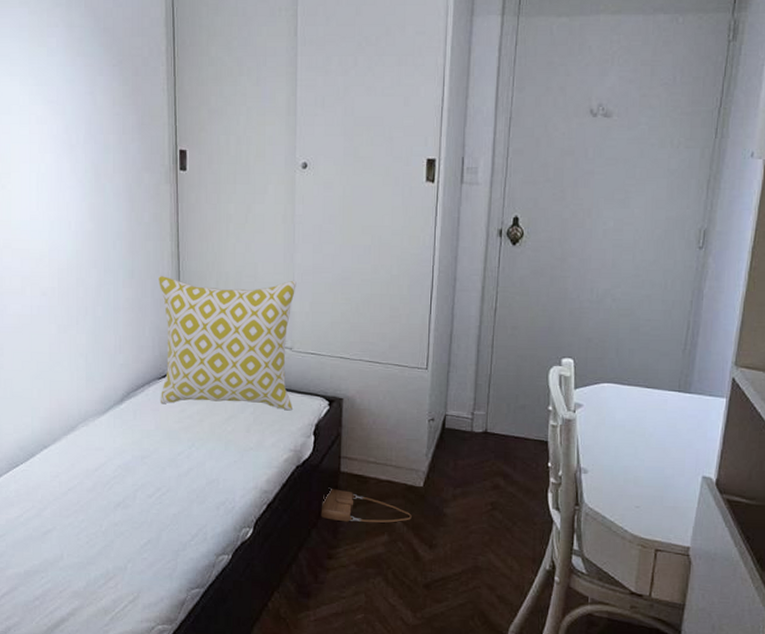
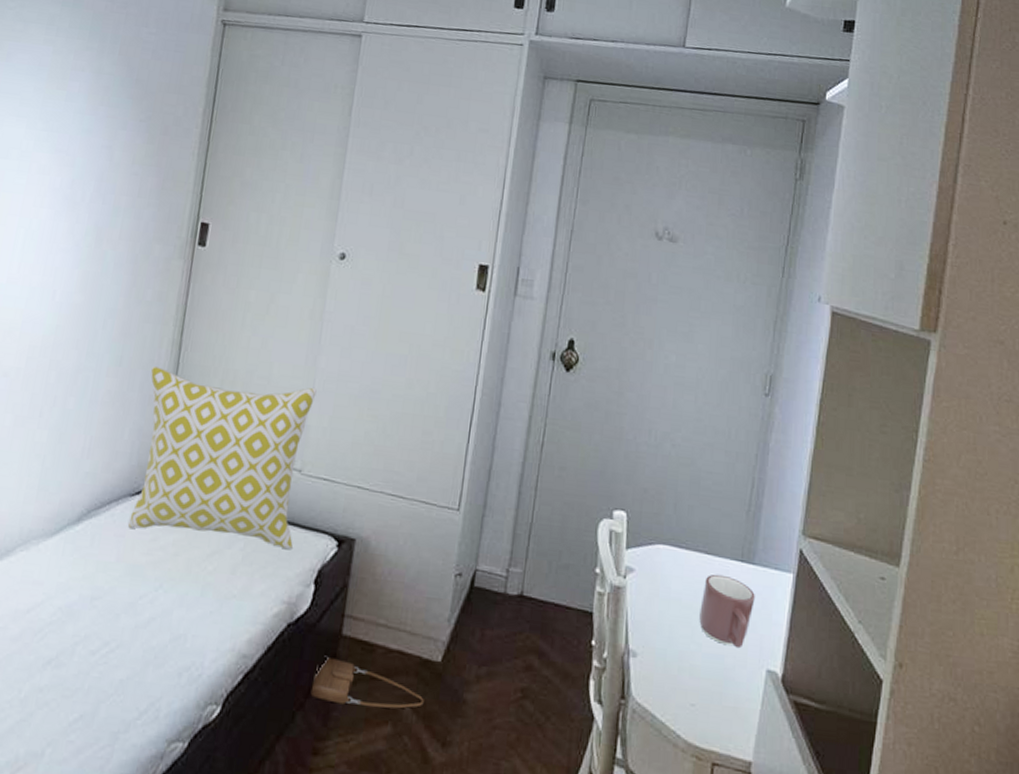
mug: none [641,403,691,461] -> present [699,574,755,649]

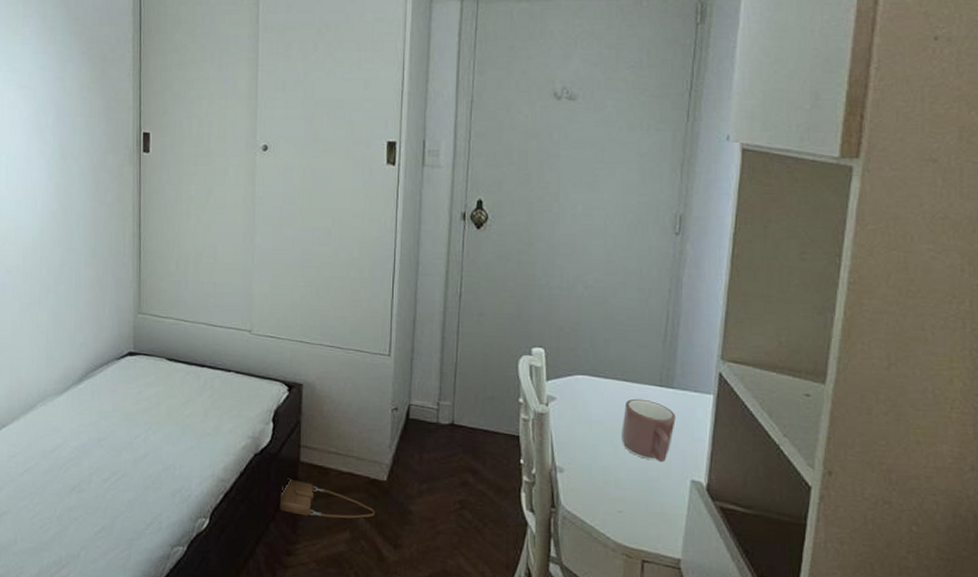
pillow: present [128,367,317,550] -> none [119,256,256,396]

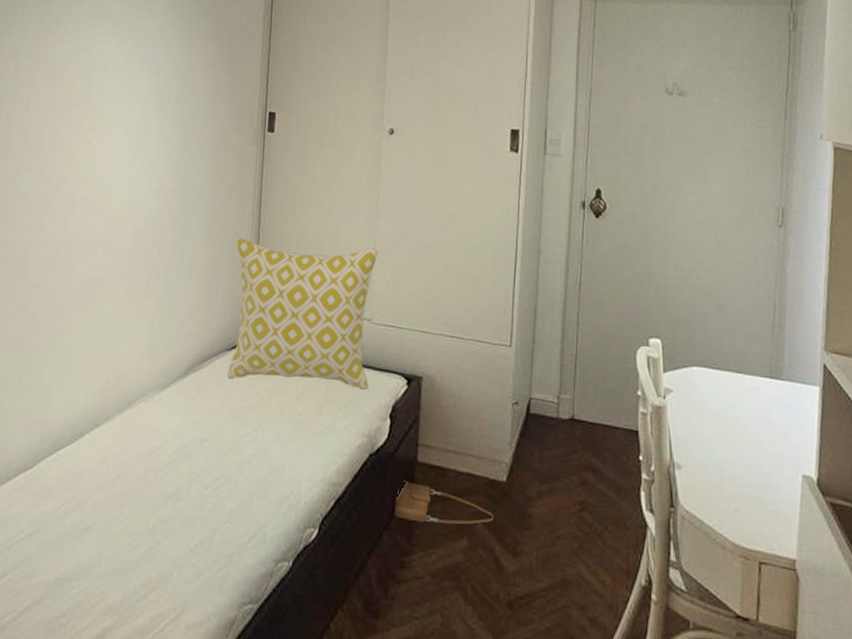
pillow: none [119,256,256,396] -> present [228,238,378,390]
mug: present [622,398,676,463] -> none [736,390,786,457]

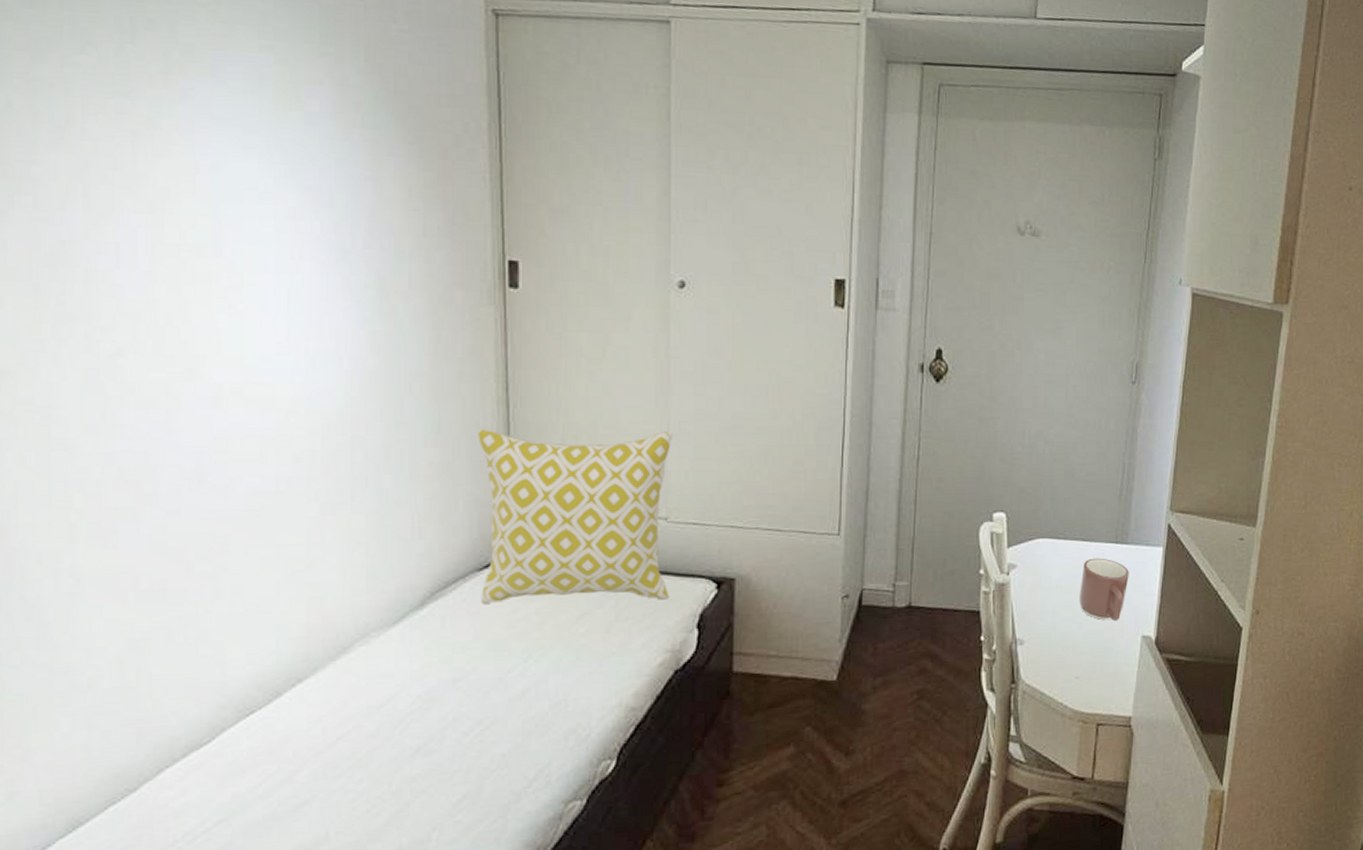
shoulder bag: present [394,480,494,525] -> none [708,694,823,737]
mug: none [736,390,786,457] -> present [1079,557,1129,622]

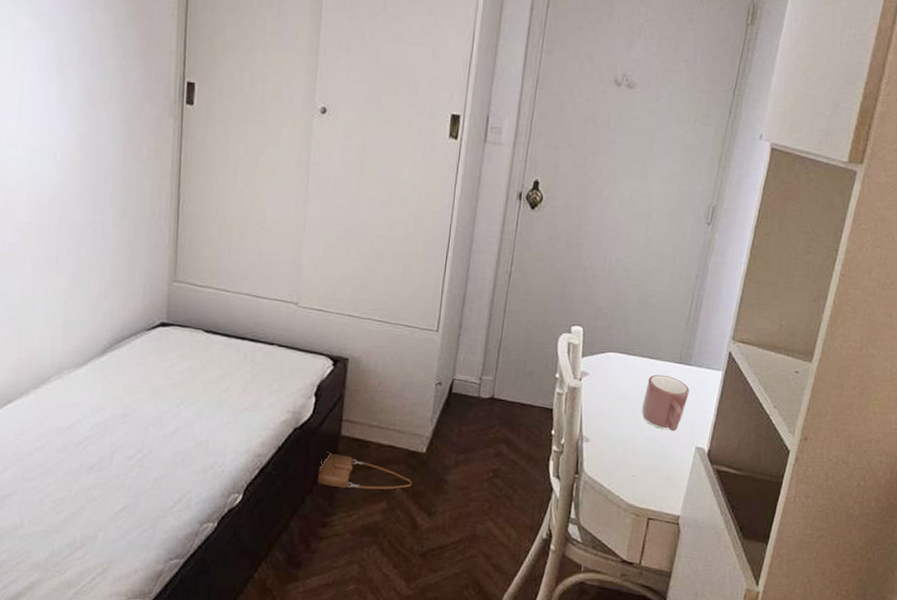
pillow: present [478,430,672,603] -> none [148,218,307,370]
shoulder bag: none [708,694,823,737] -> present [317,452,412,490]

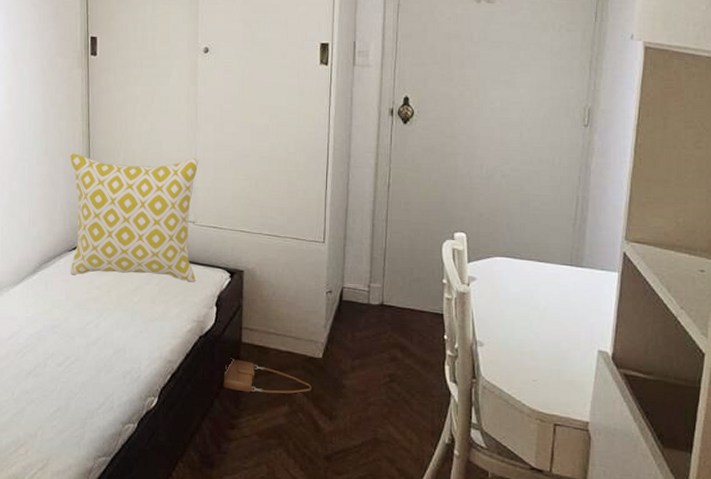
pillow: none [148,218,307,370] -> present [70,153,199,282]
mug: present [642,374,690,432] -> none [536,277,584,335]

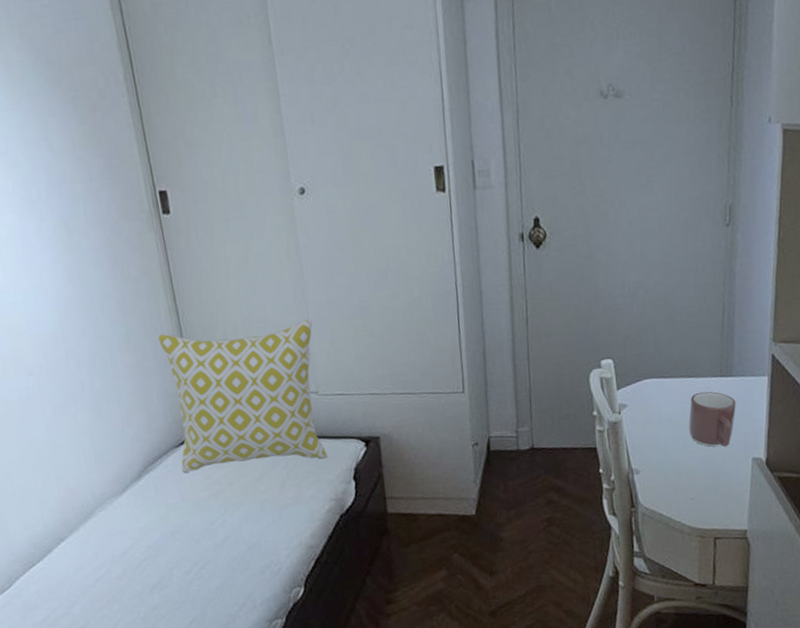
shoulder bag: present [223,358,312,394] -> none [372,531,468,565]
mug: none [536,277,584,335] -> present [689,391,736,448]

